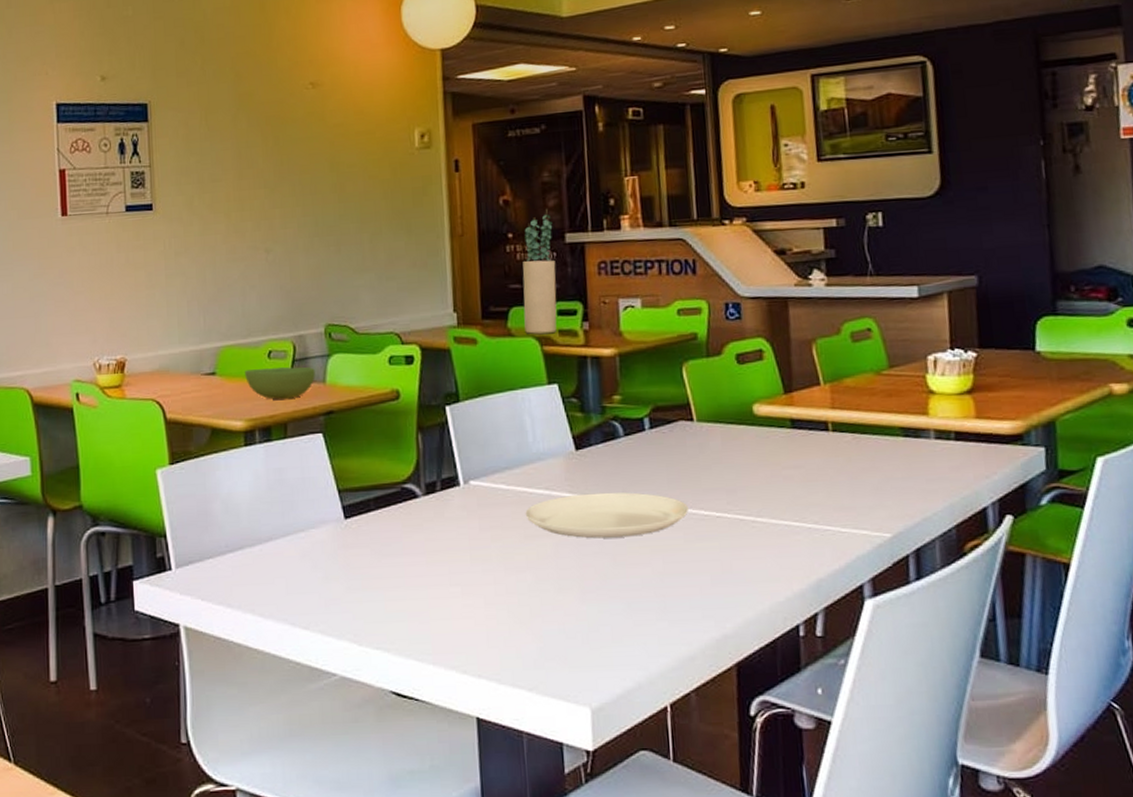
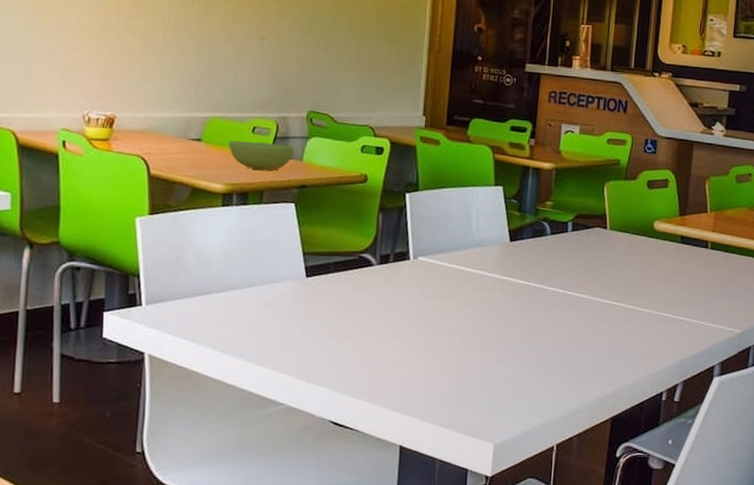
vase: present [522,208,557,335] -> none [481,40,517,145]
plate: present [525,492,688,539] -> none [461,276,593,314]

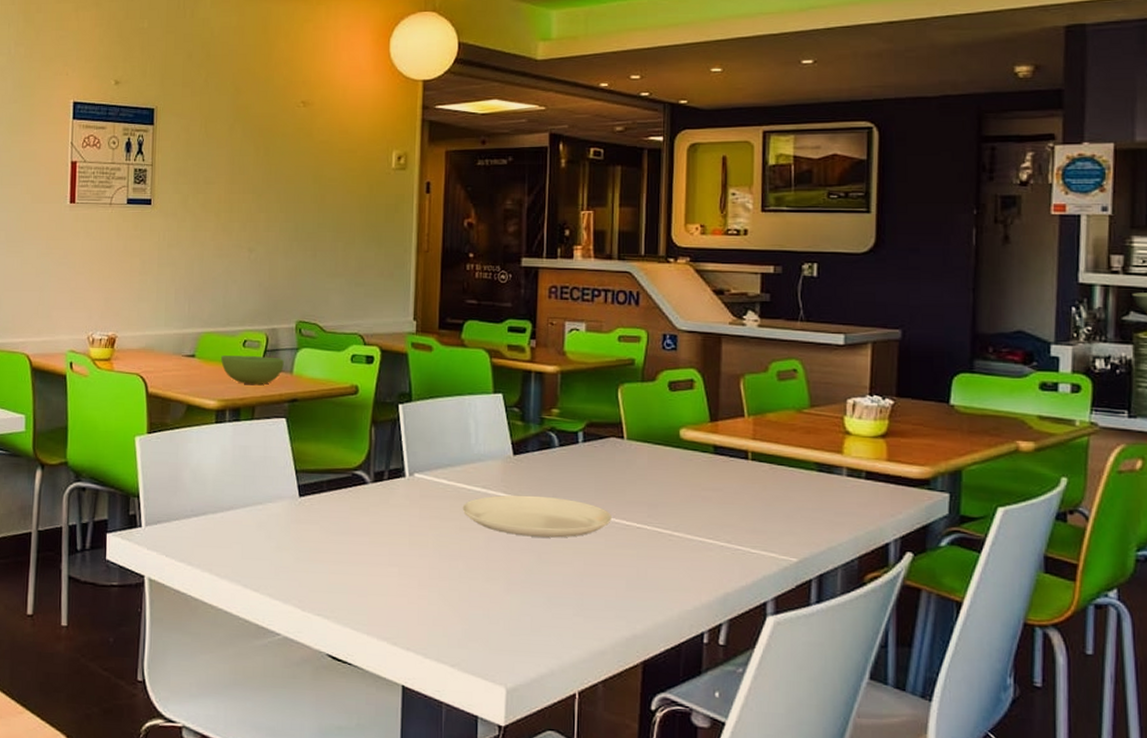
plate: none [461,276,593,314] -> present [462,495,611,538]

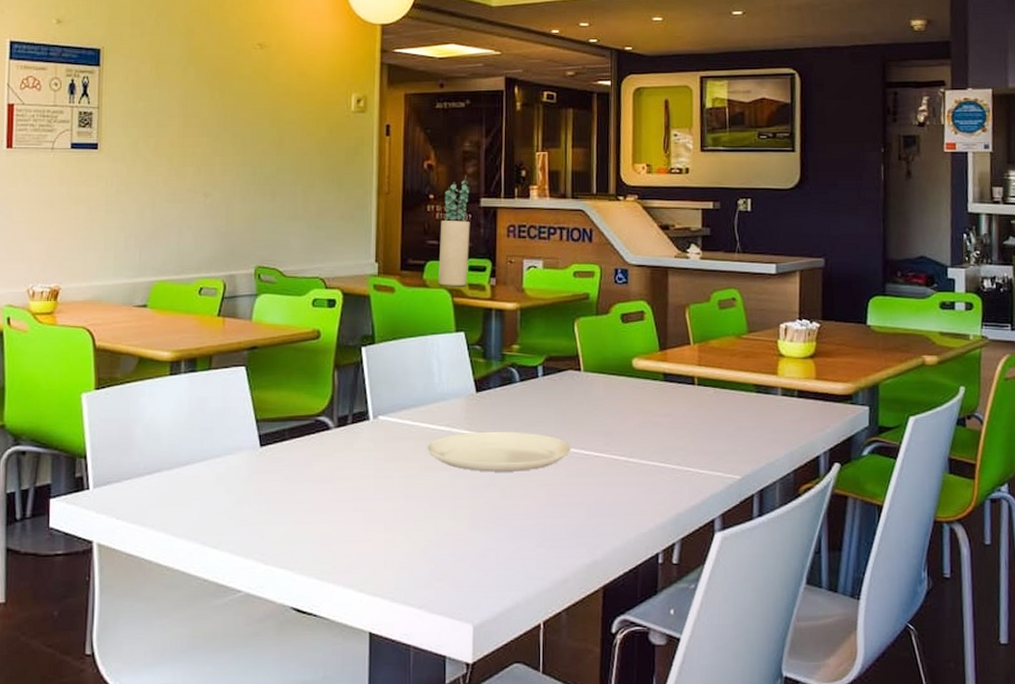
bowl: present [221,355,284,384] -> none [175,304,243,333]
vase: none [477,233,511,348] -> present [439,174,470,287]

